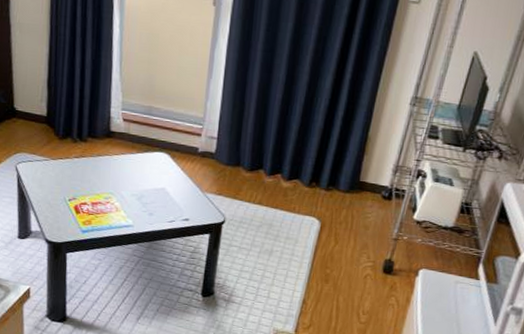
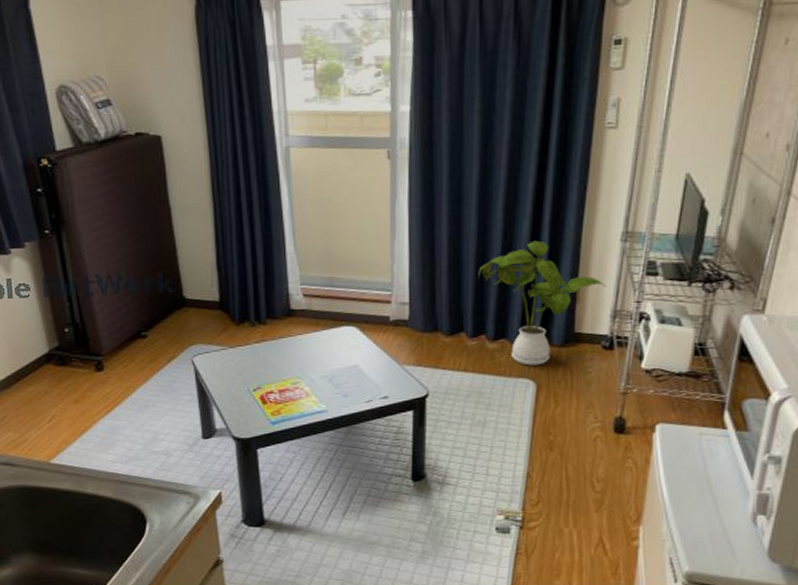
house plant: none [281,95,393,207] -> present [478,240,607,366]

